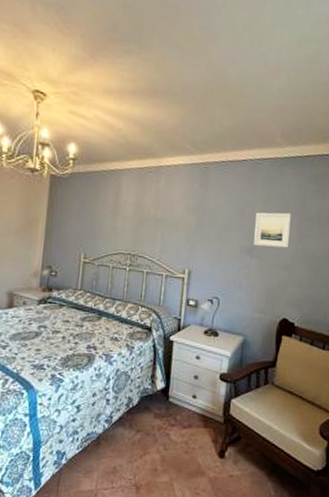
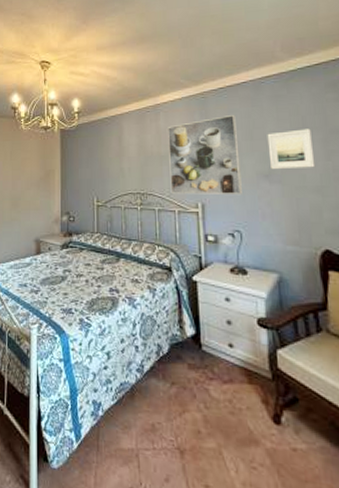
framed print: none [161,189,232,265] -> present [168,115,242,195]

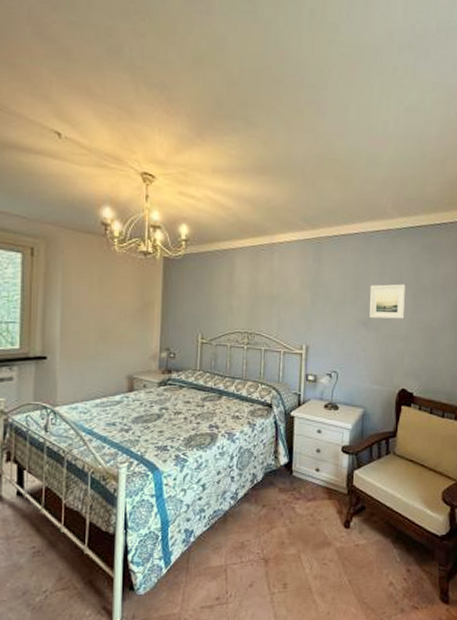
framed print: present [168,115,242,195] -> none [278,263,346,339]

